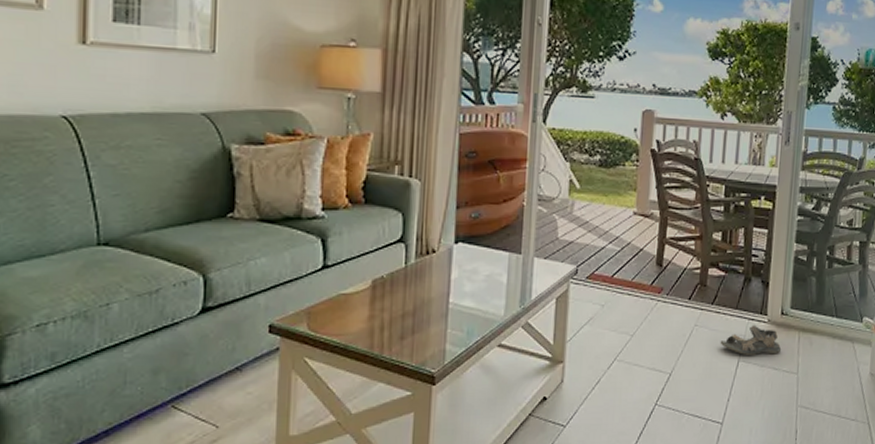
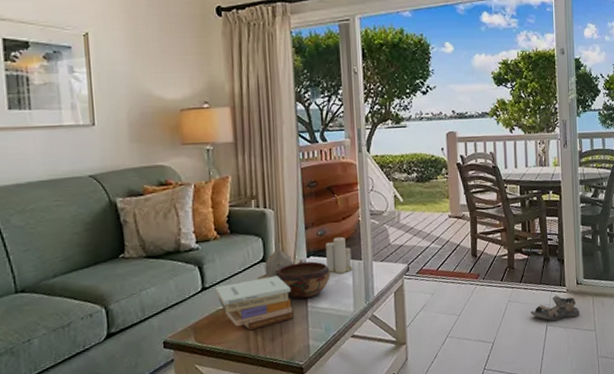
books: none [339,261,431,324] -> present [215,276,294,331]
seashell: none [391,220,449,264] -> present [257,242,303,280]
decorative bowl: none [413,248,481,293] -> present [275,261,330,300]
candle: none [478,220,510,268] -> present [326,235,353,274]

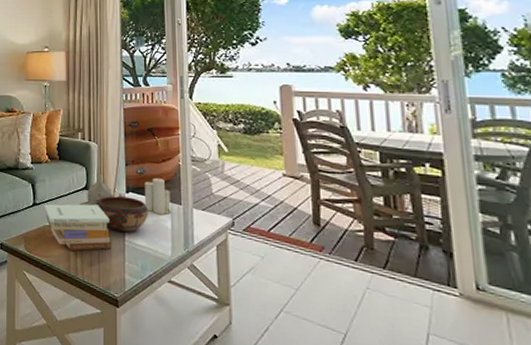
sandal: present [530,295,580,321] -> none [400,296,486,334]

